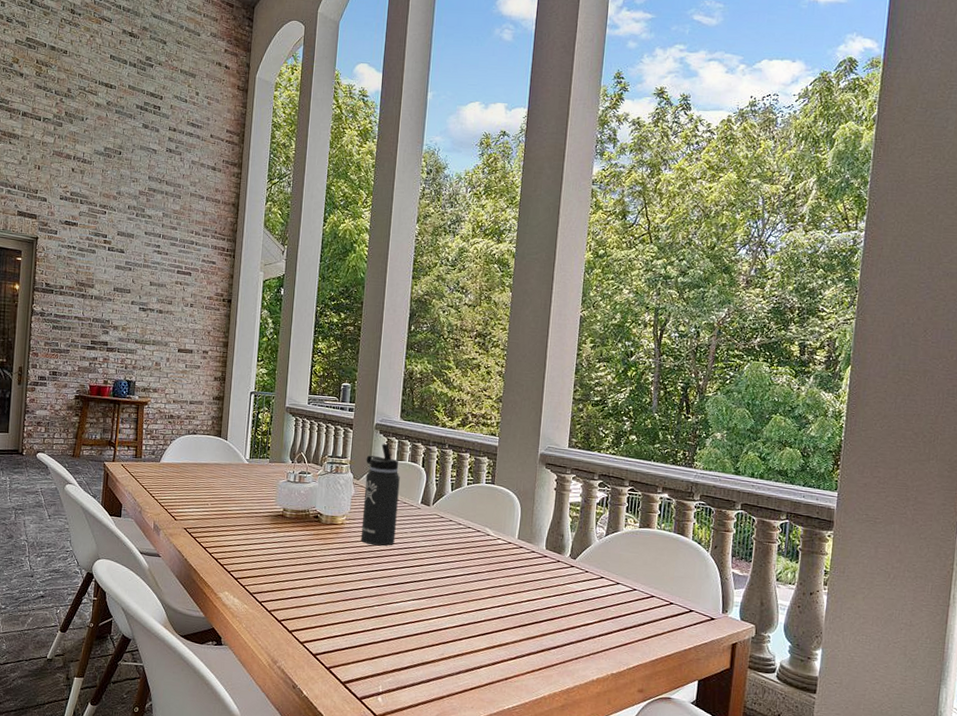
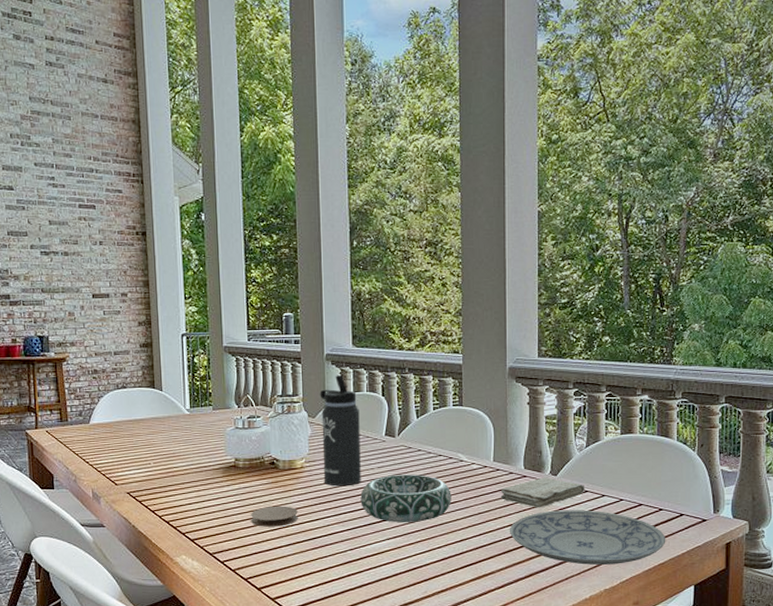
coaster: none [291,556,334,576] -> present [251,505,298,527]
decorative bowl: none [392,540,476,587] -> present [360,474,452,522]
washcloth: none [521,559,602,588] -> present [500,477,585,508]
plate: none [527,591,675,651] -> present [510,510,666,565]

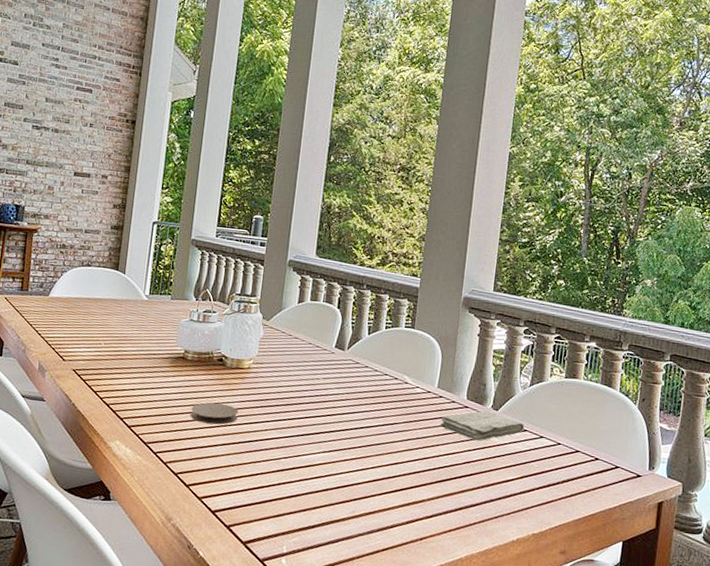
thermos bottle: present [320,374,361,487] -> none [268,281,314,393]
decorative bowl: present [360,474,452,522] -> none [301,387,392,439]
plate: present [510,510,666,565] -> none [445,445,599,510]

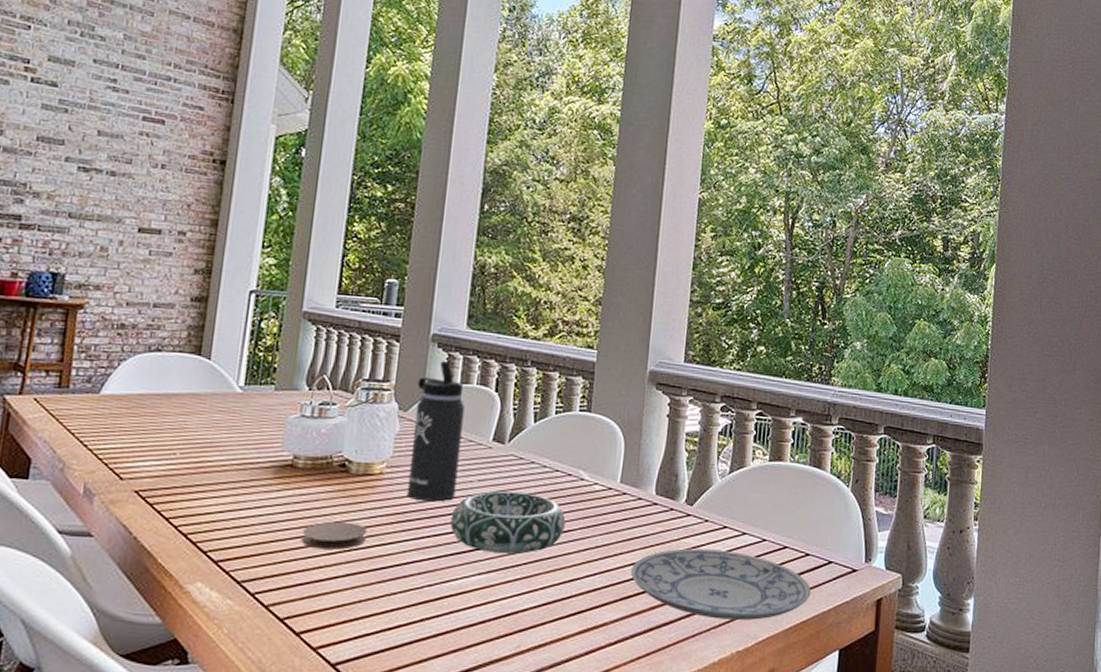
thermos bottle: none [268,281,314,393] -> present [406,360,465,502]
decorative bowl: none [301,387,392,439] -> present [450,491,566,554]
washcloth: present [440,410,525,441] -> none [624,506,725,545]
plate: none [445,445,599,510] -> present [631,548,811,620]

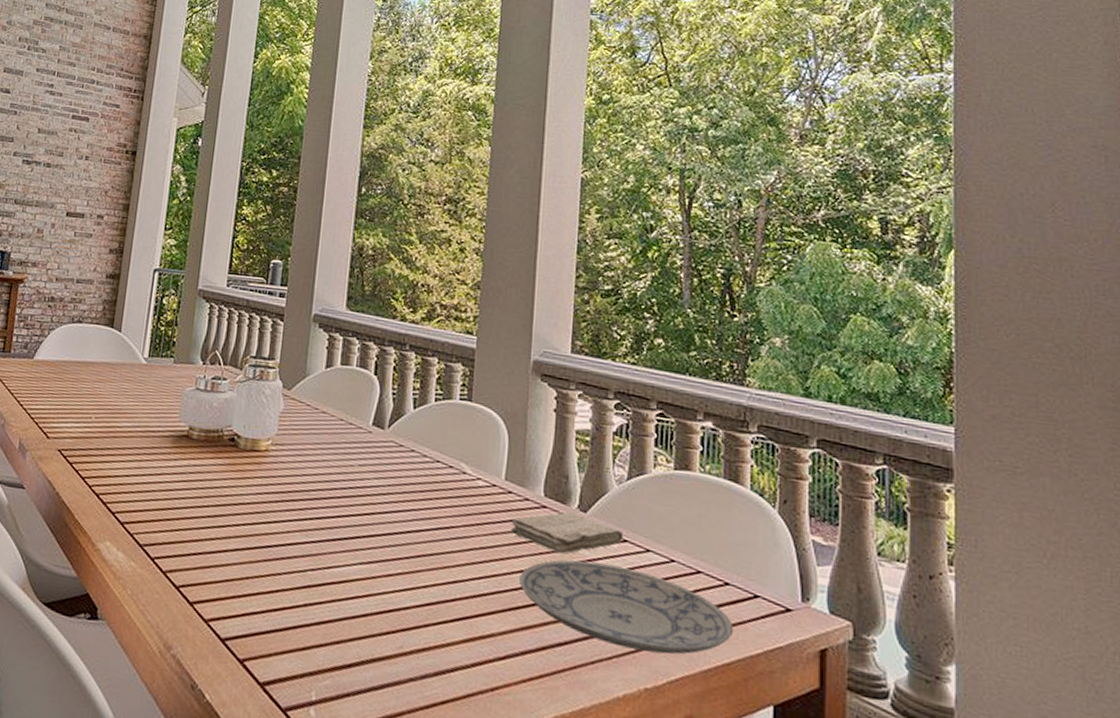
coaster: present [302,521,367,550] -> none [195,494,254,524]
thermos bottle: present [406,360,465,502] -> none [290,341,345,484]
decorative bowl: present [450,491,566,554] -> none [332,477,448,547]
washcloth: none [624,506,725,545] -> present [510,511,624,554]

